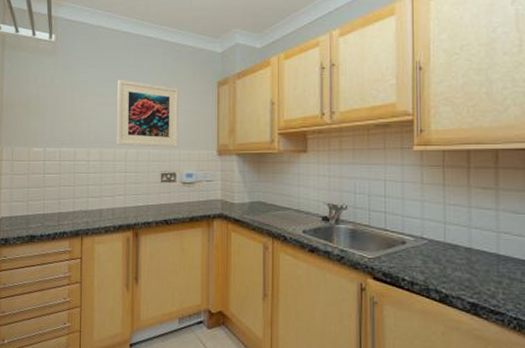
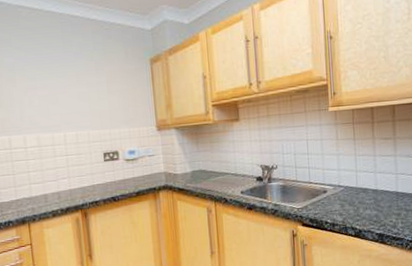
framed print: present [116,80,179,147] -> none [47,62,118,129]

